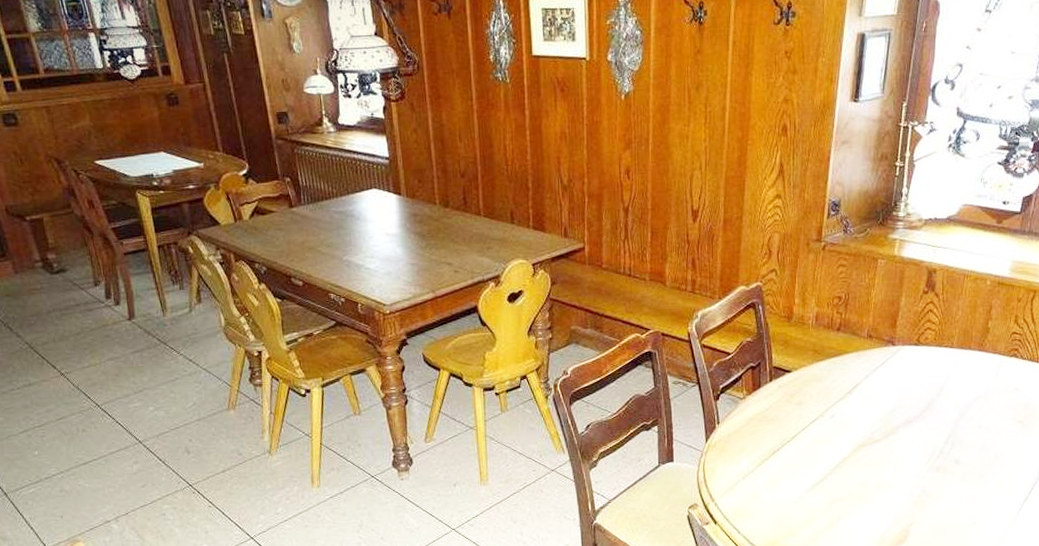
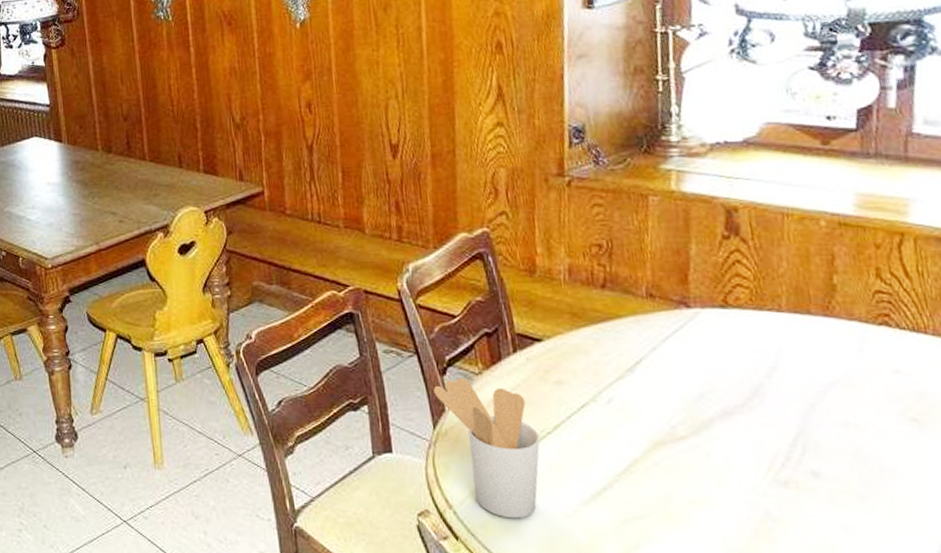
utensil holder: none [708,402,781,506] -> present [433,378,540,519]

